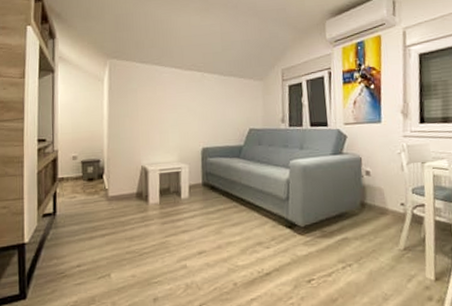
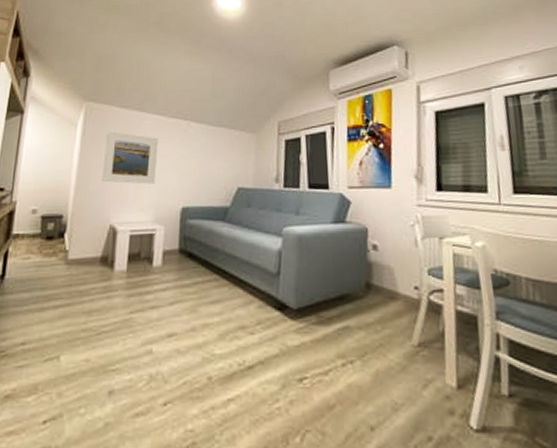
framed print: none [130,84,178,130] -> present [102,131,159,184]

